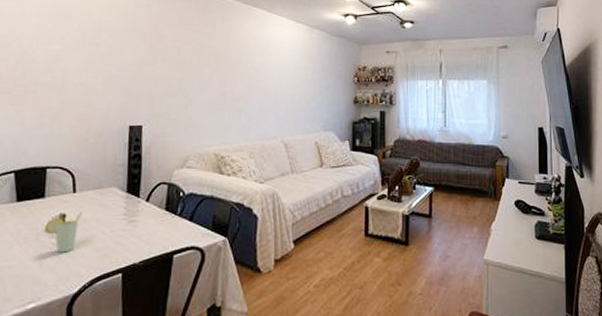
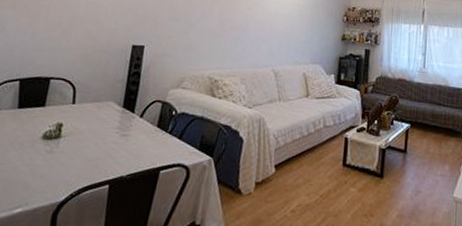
cup: present [44,211,83,253] -> none [41,122,79,161]

